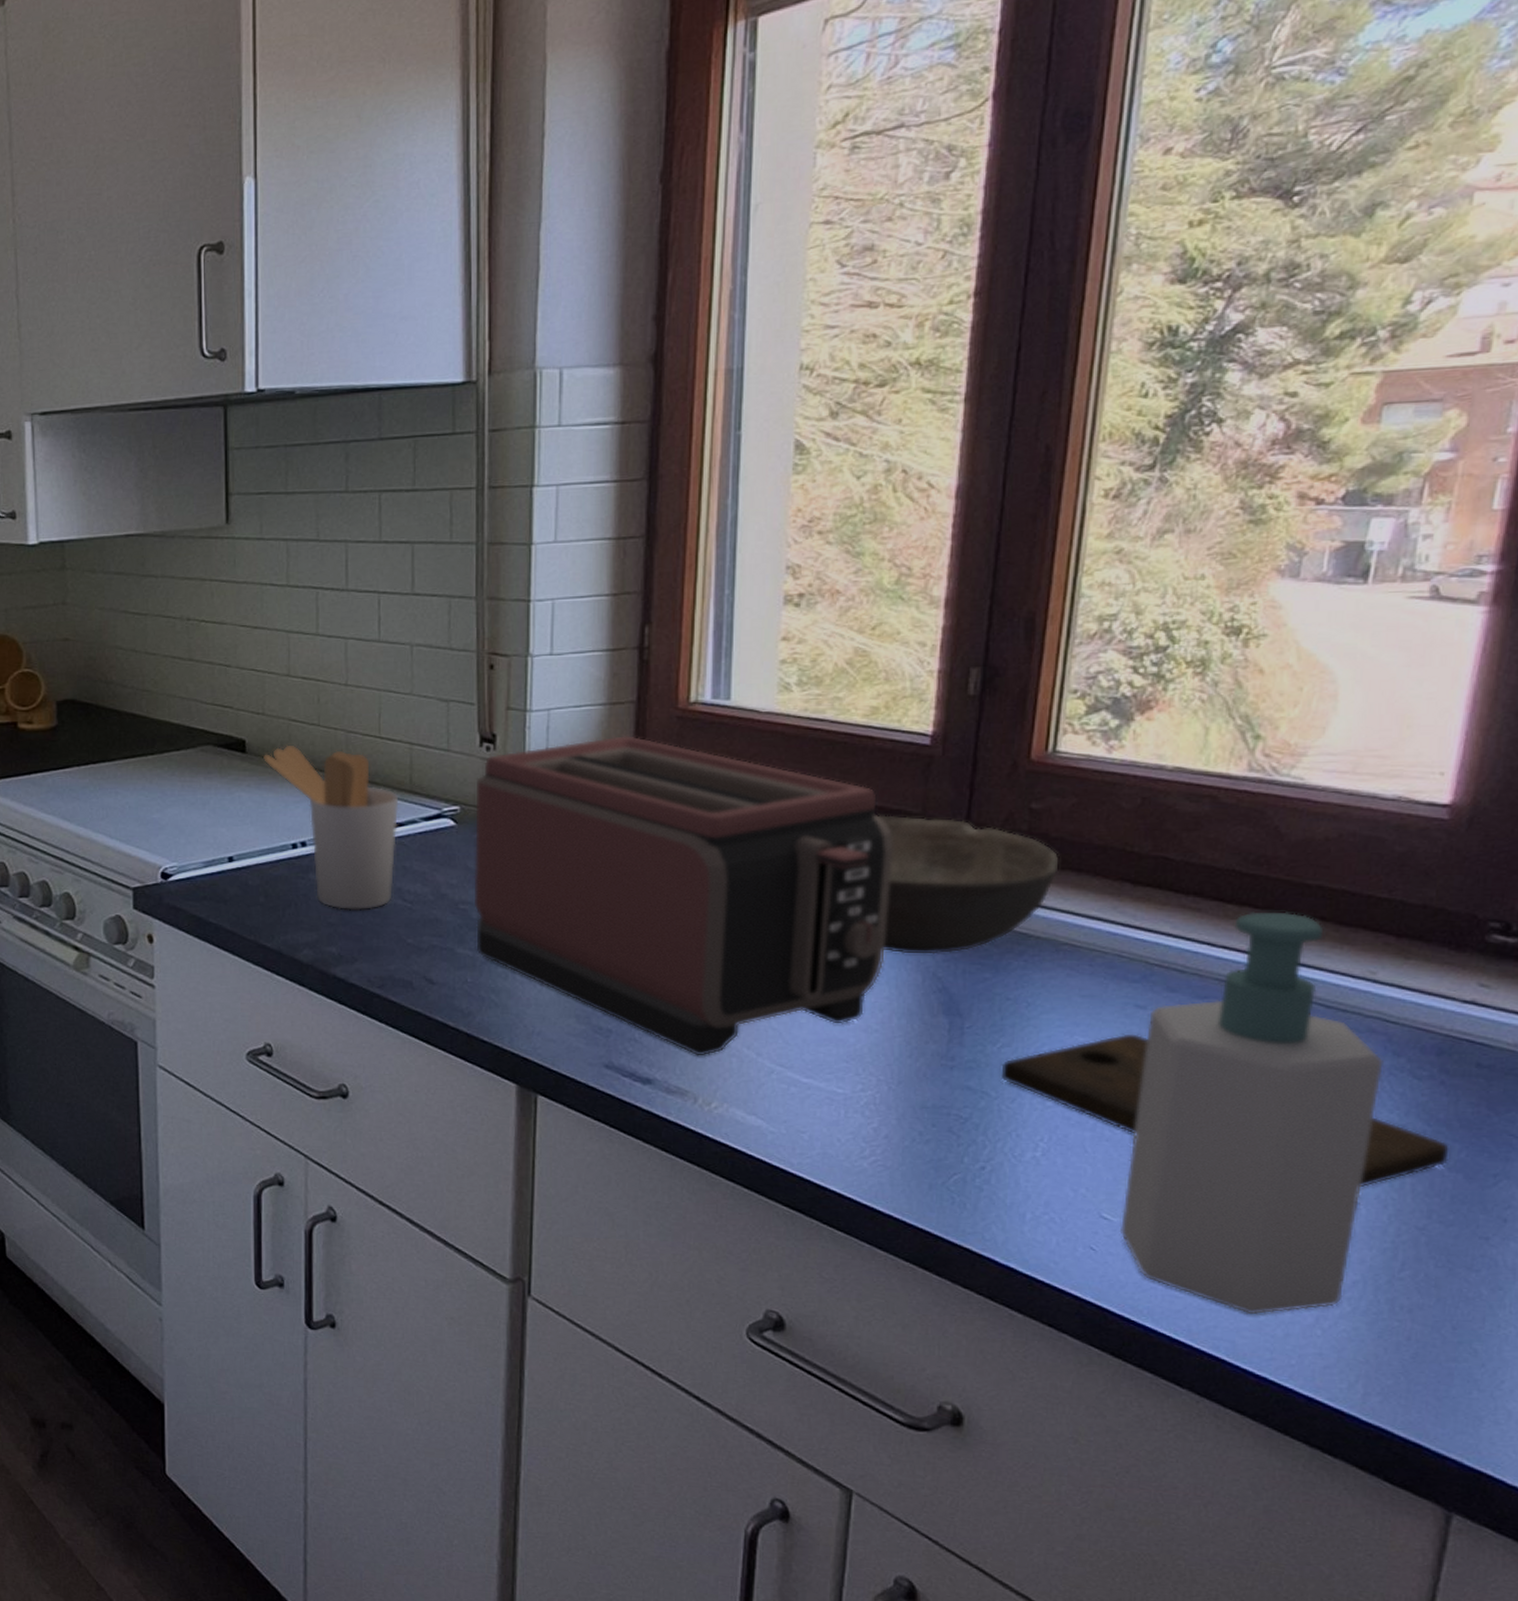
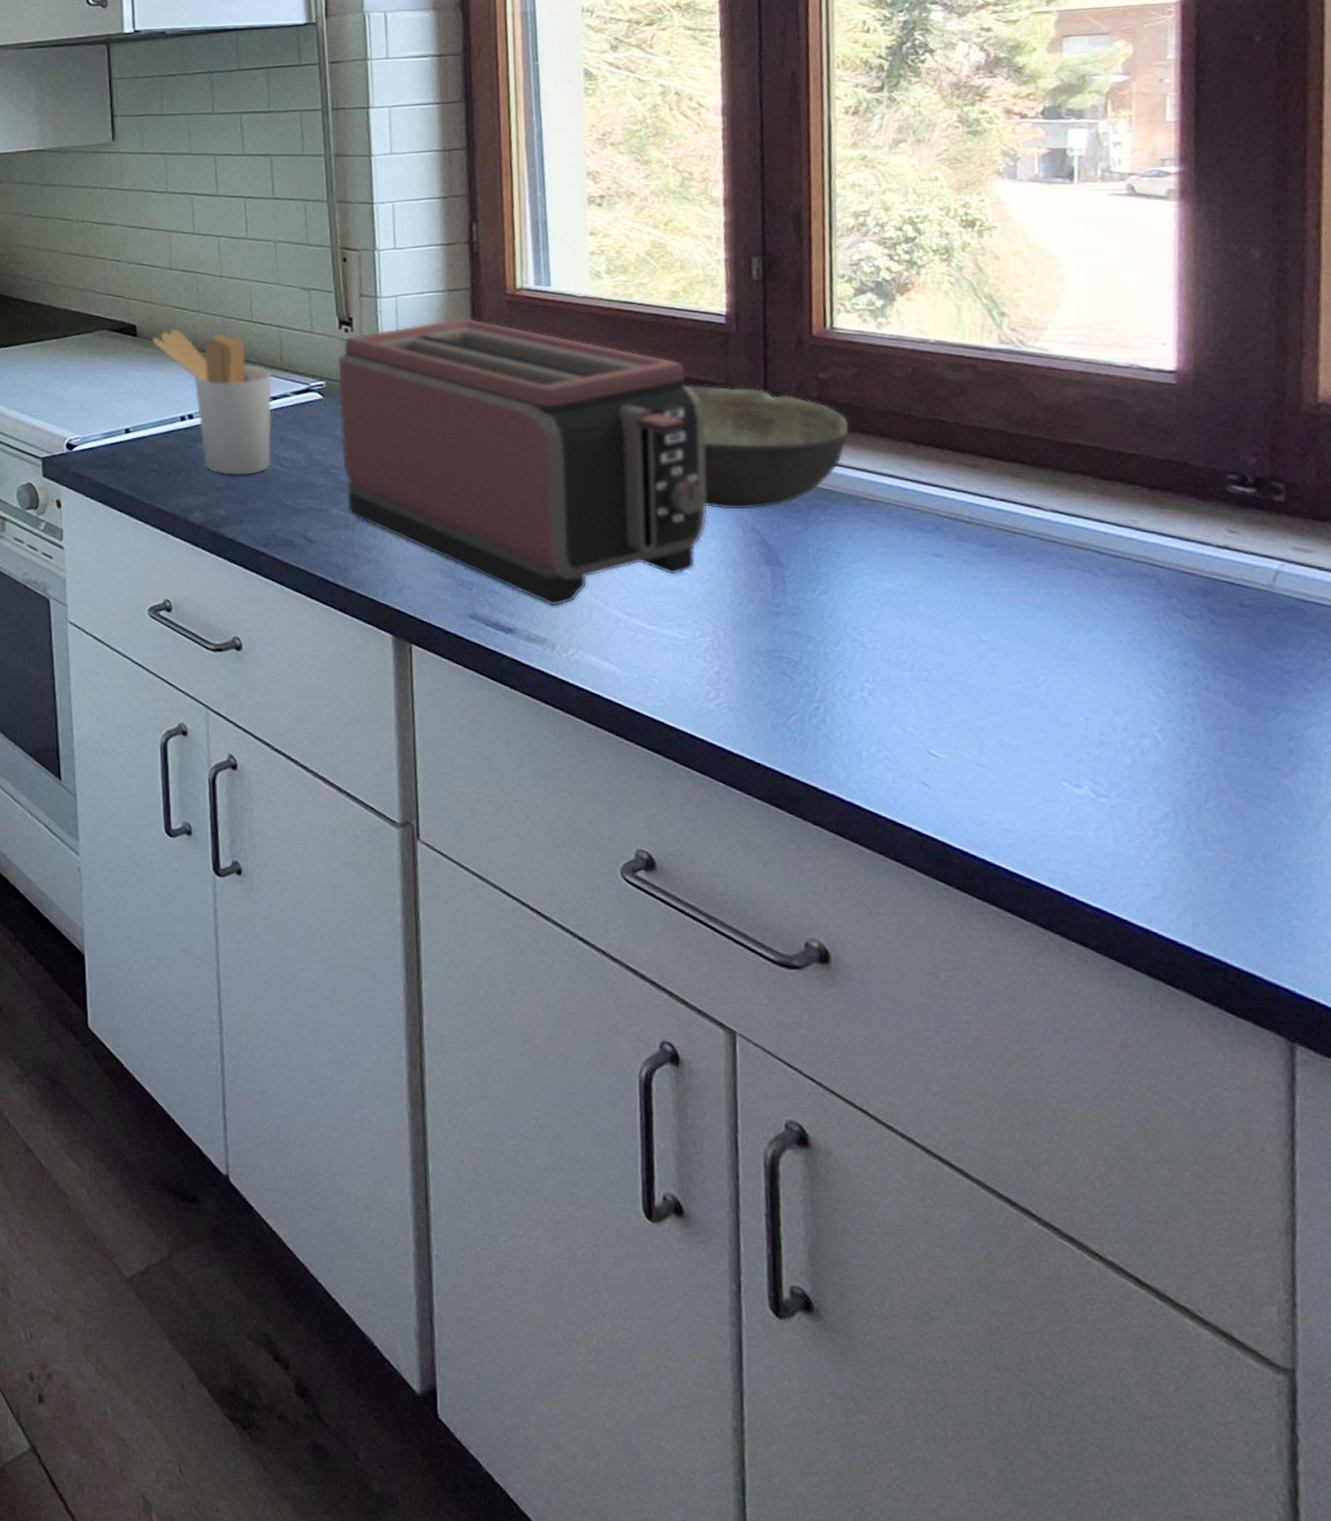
cutting board: present [1000,1033,1450,1188] -> none [822,580,1230,722]
soap bottle: present [1119,911,1384,1315] -> none [945,467,1160,847]

